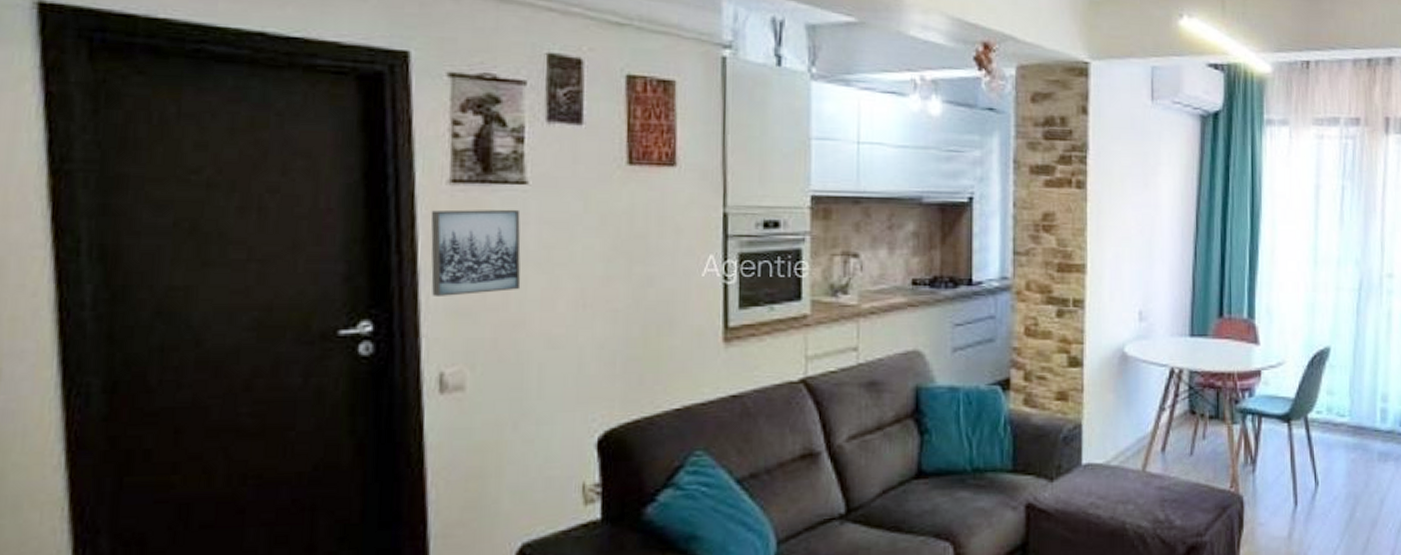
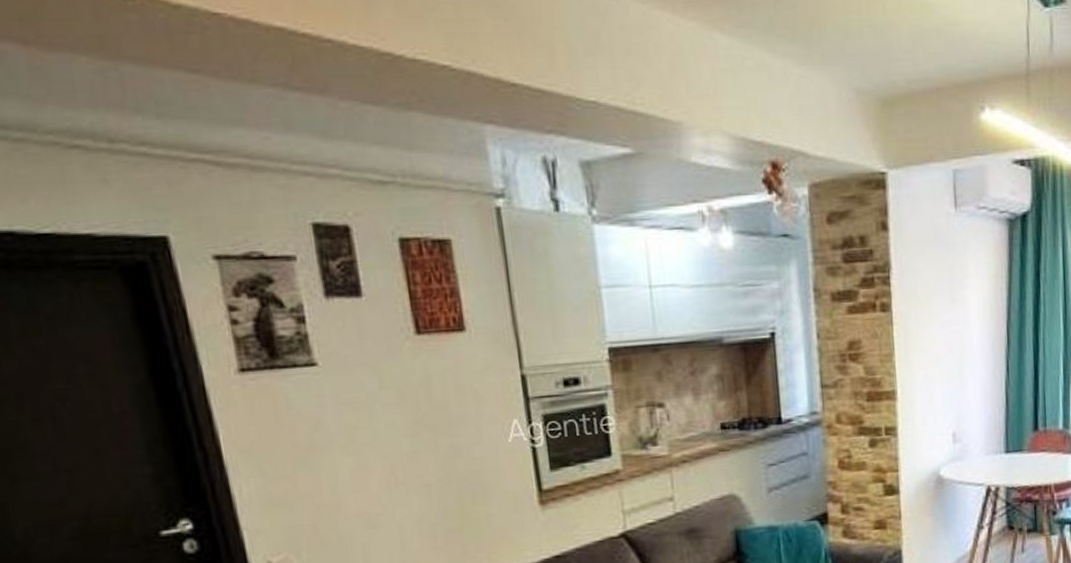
wall art: present [430,209,521,296] -> none [225,392,330,489]

